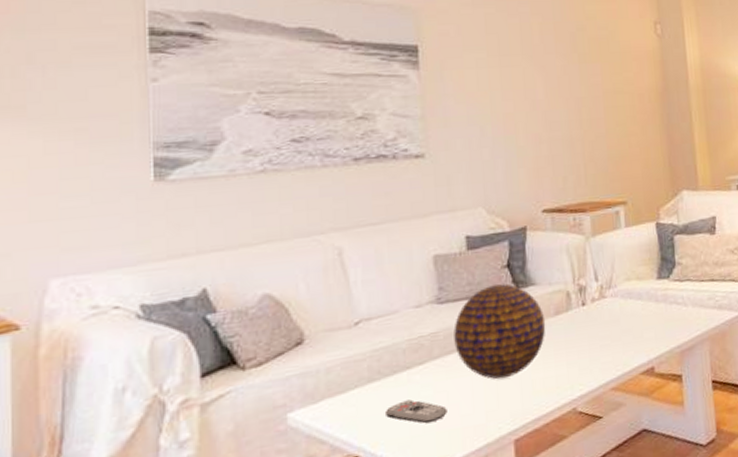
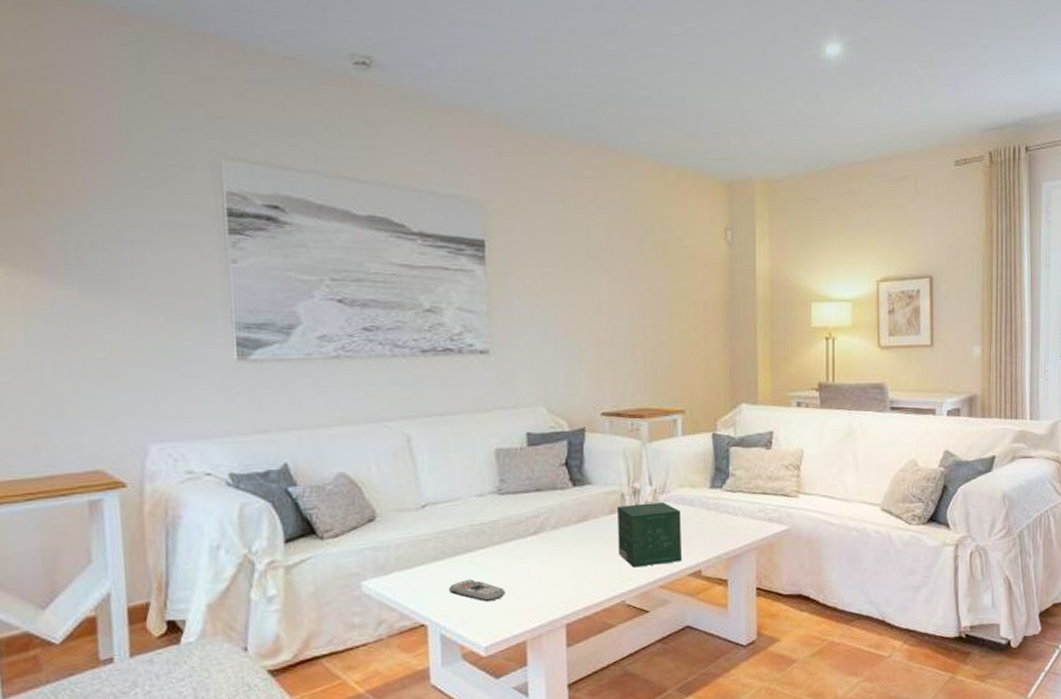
decorative orb: present [454,284,546,379] -> none [513,481,600,569]
gift box: none [563,298,633,371] -> present [618,502,681,568]

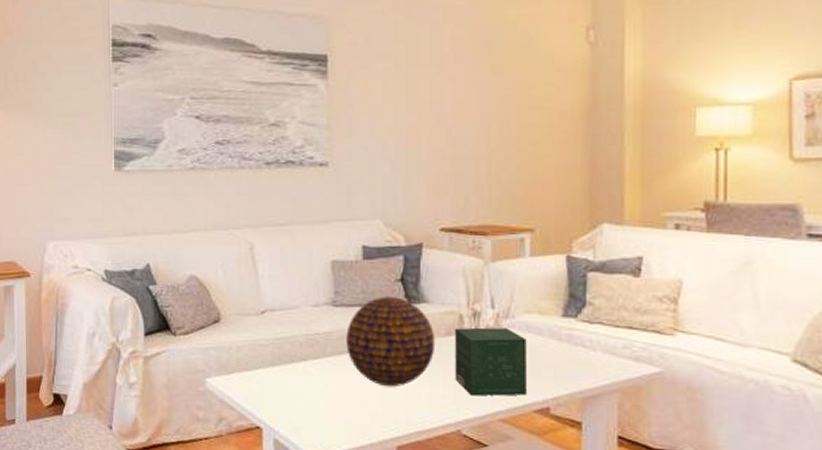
remote control: present [449,579,505,602] -> none [284,388,337,413]
decorative orb: none [513,481,600,569] -> present [346,297,436,387]

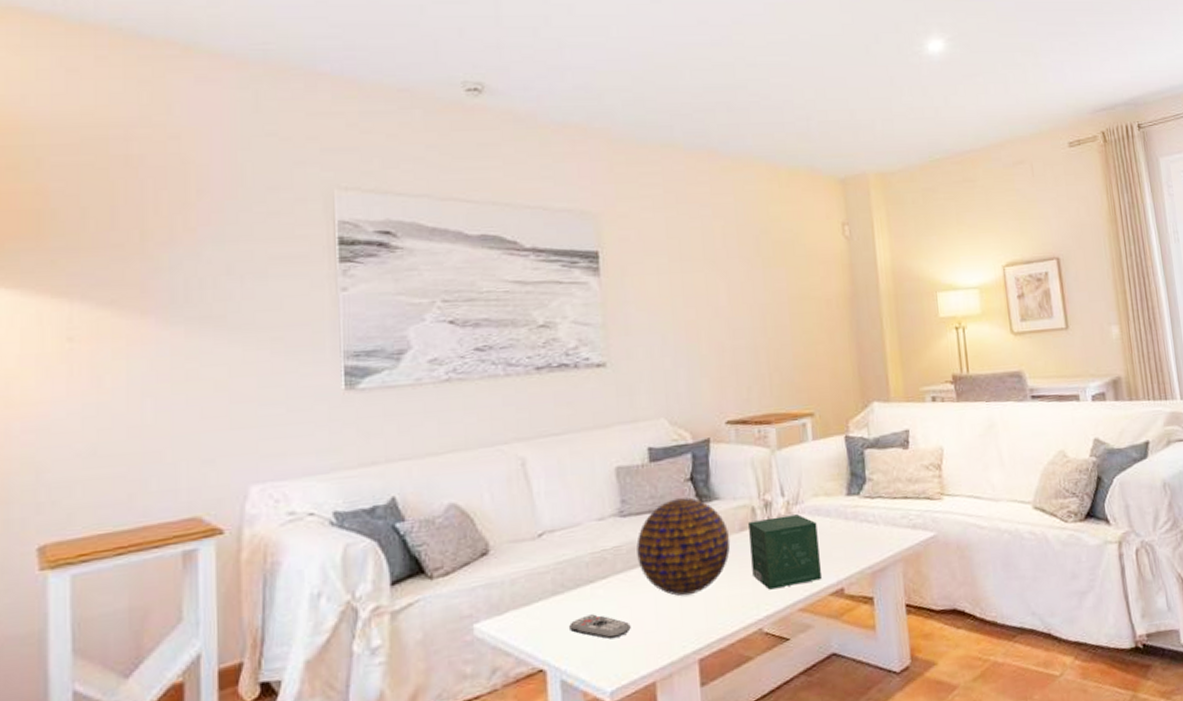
remote control: none [284,388,337,413] -> present [569,614,631,640]

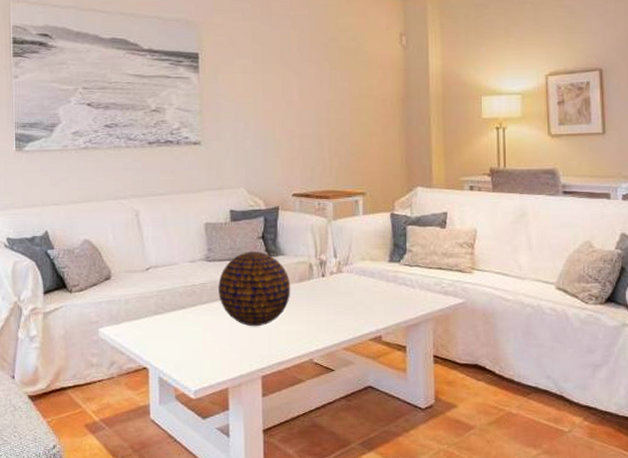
remote control: present [569,614,631,640] -> none [166,332,211,352]
gift box: present [748,514,821,590] -> none [306,273,363,330]

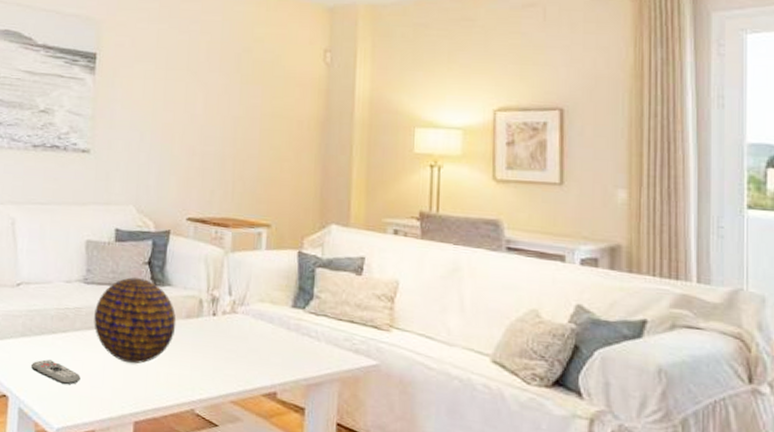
remote control: none [166,332,211,352] -> present [31,359,81,385]

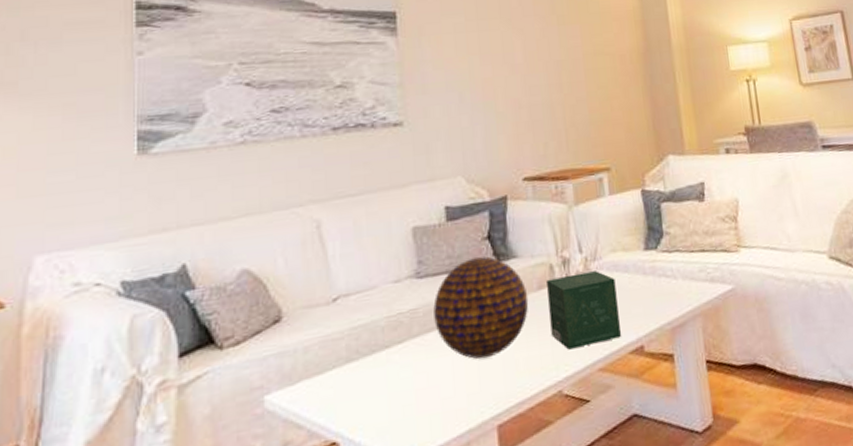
remote control: present [31,359,81,385] -> none [364,381,428,408]
gift box: none [192,311,259,380] -> present [547,271,621,350]

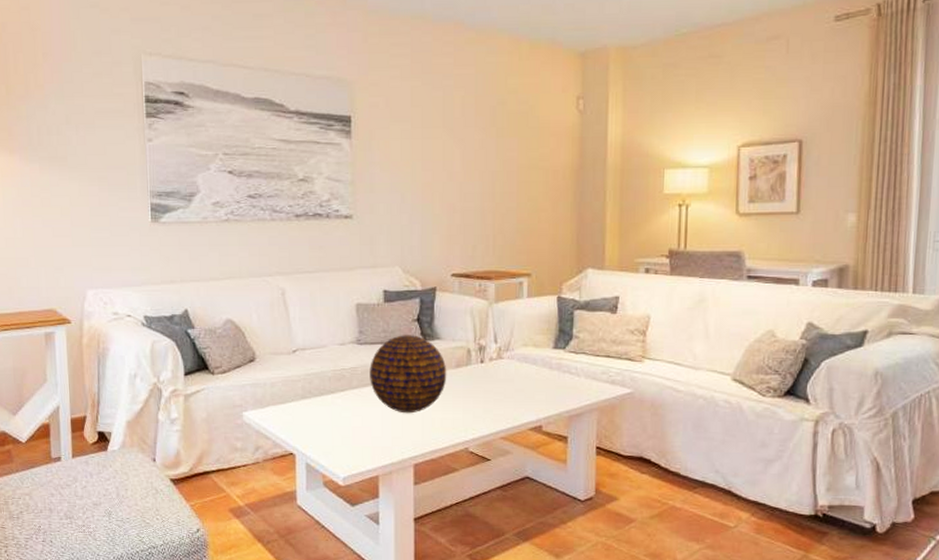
gift box: present [547,271,621,350] -> none [464,359,524,418]

